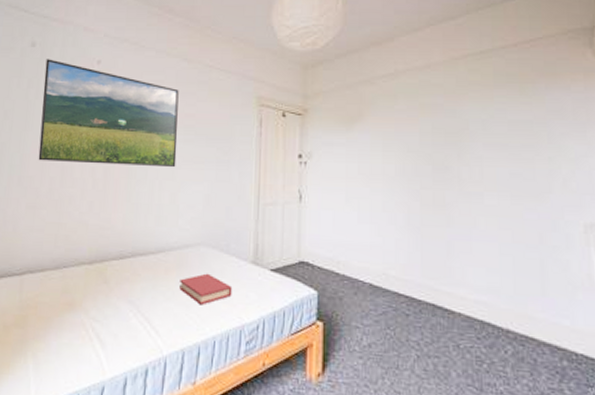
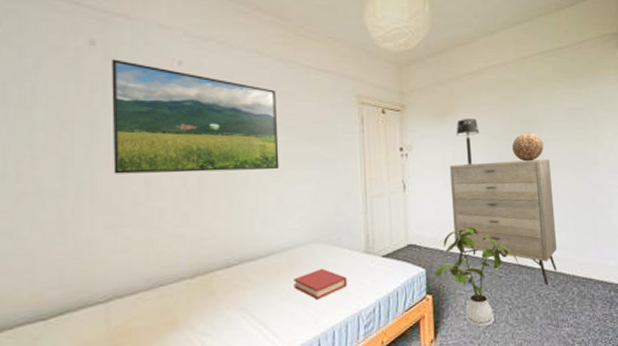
house plant: none [329,251,433,372] -> present [435,227,519,328]
dresser: none [353,178,487,336] -> present [449,159,558,285]
table lamp: none [364,127,393,181] -> present [456,119,480,166]
decorative sphere: none [432,146,475,182] -> present [511,132,544,162]

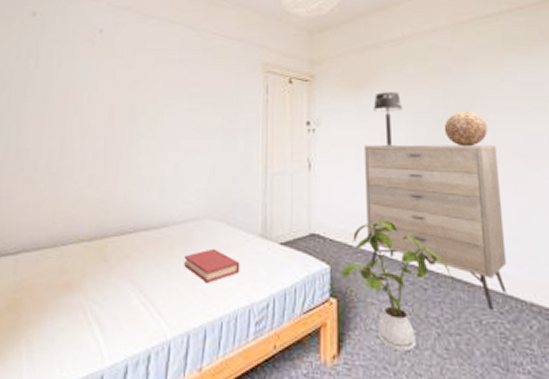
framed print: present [112,59,280,174] -> none [36,28,183,138]

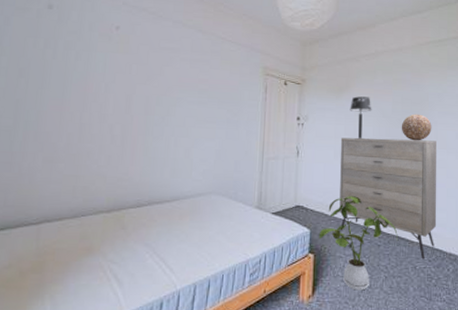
hardback book: present [184,248,240,283] -> none [192,217,239,245]

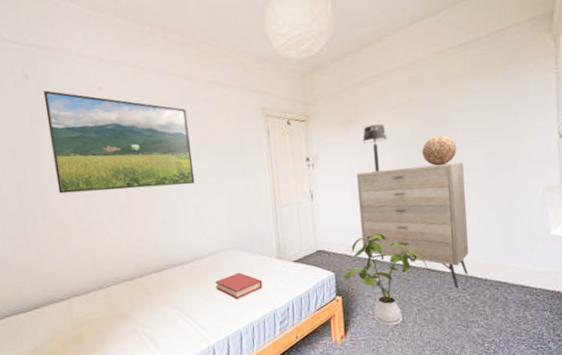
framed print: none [55,21,194,127] -> present [43,90,195,194]
hardback book: none [192,217,239,245] -> present [215,272,263,300]

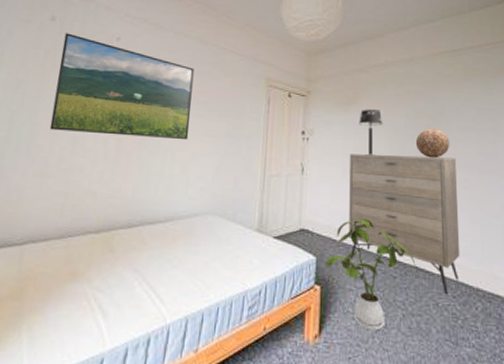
hardback book: present [215,272,263,300] -> none [186,241,238,272]

